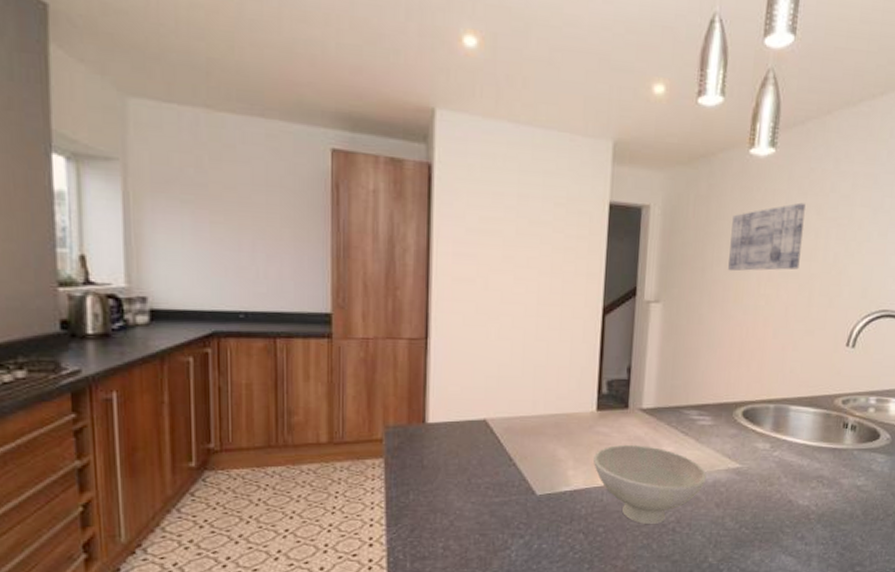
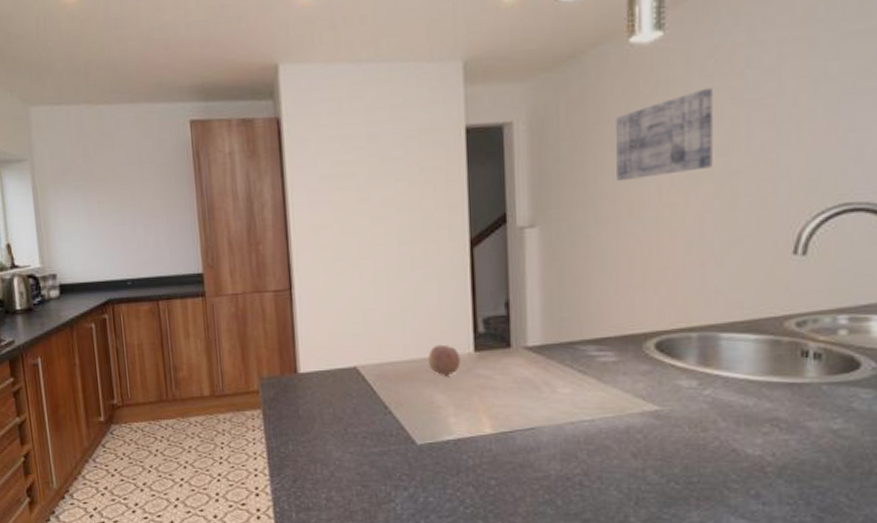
fruit: none [555,402,584,432] -> present [428,344,461,376]
bowl: present [592,445,707,524] -> none [475,388,617,476]

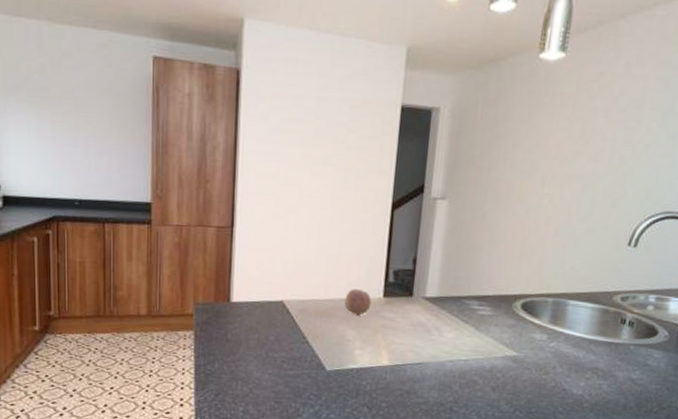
wall art: present [616,87,712,182] -> none [513,105,594,171]

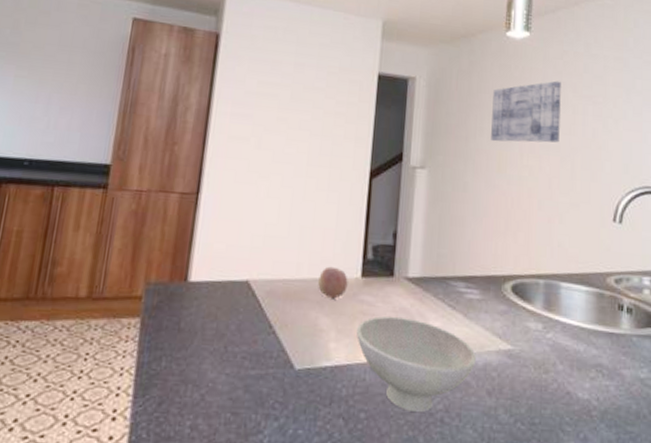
bowl: none [378,329,485,403] -> present [356,316,477,412]
wall art: none [513,105,594,171] -> present [491,80,561,143]

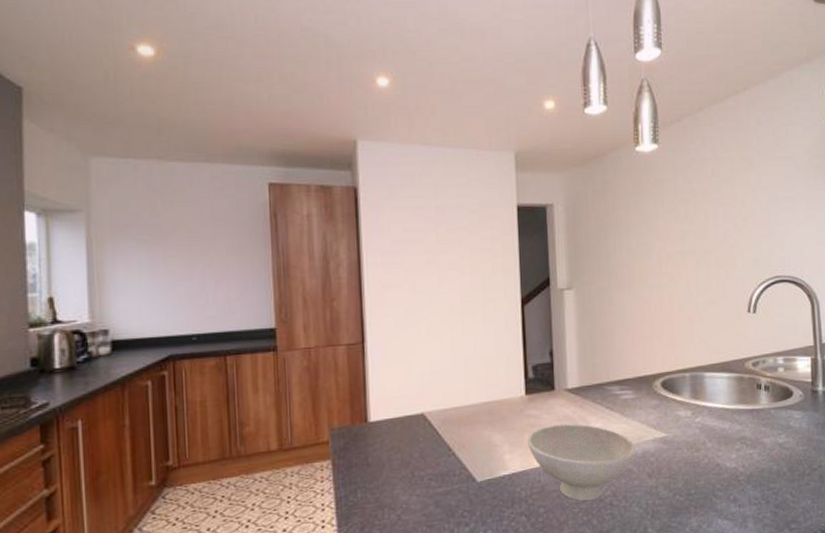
fruit: present [318,266,348,299] -> none [487,389,514,418]
wall art: present [491,80,561,143] -> none [628,188,694,255]

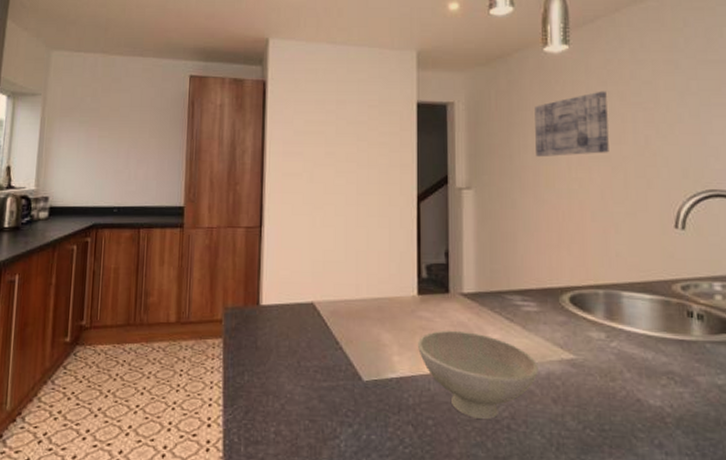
wall art: none [628,188,694,255] -> present [535,91,609,157]

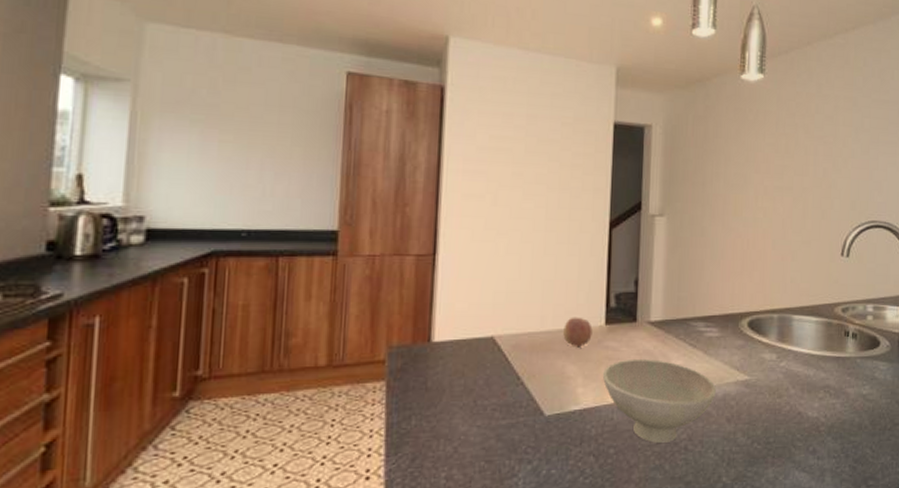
fruit: none [377,286,405,316] -> present [563,317,593,348]
wall art: present [535,91,609,157] -> none [727,122,794,186]

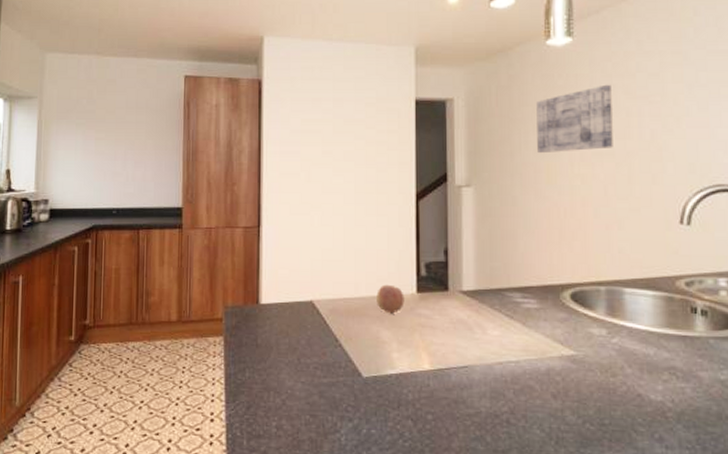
bowl: present [602,360,717,443] -> none [416,328,539,414]
wall art: none [727,122,794,186] -> present [536,84,613,154]

